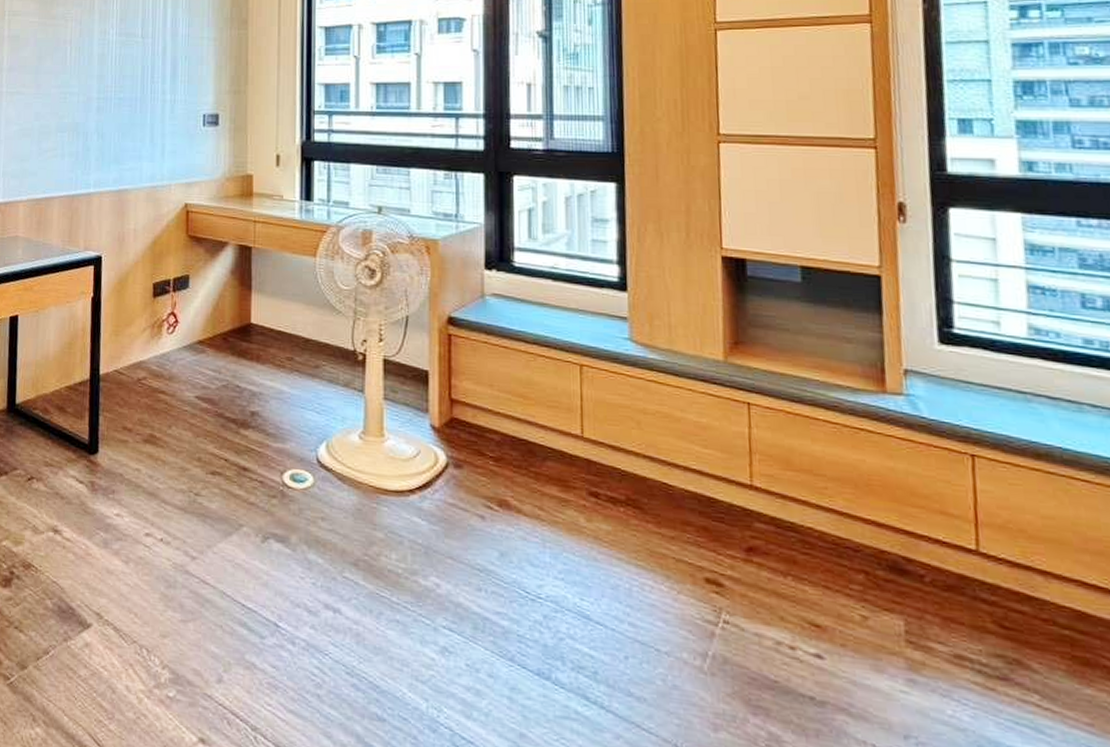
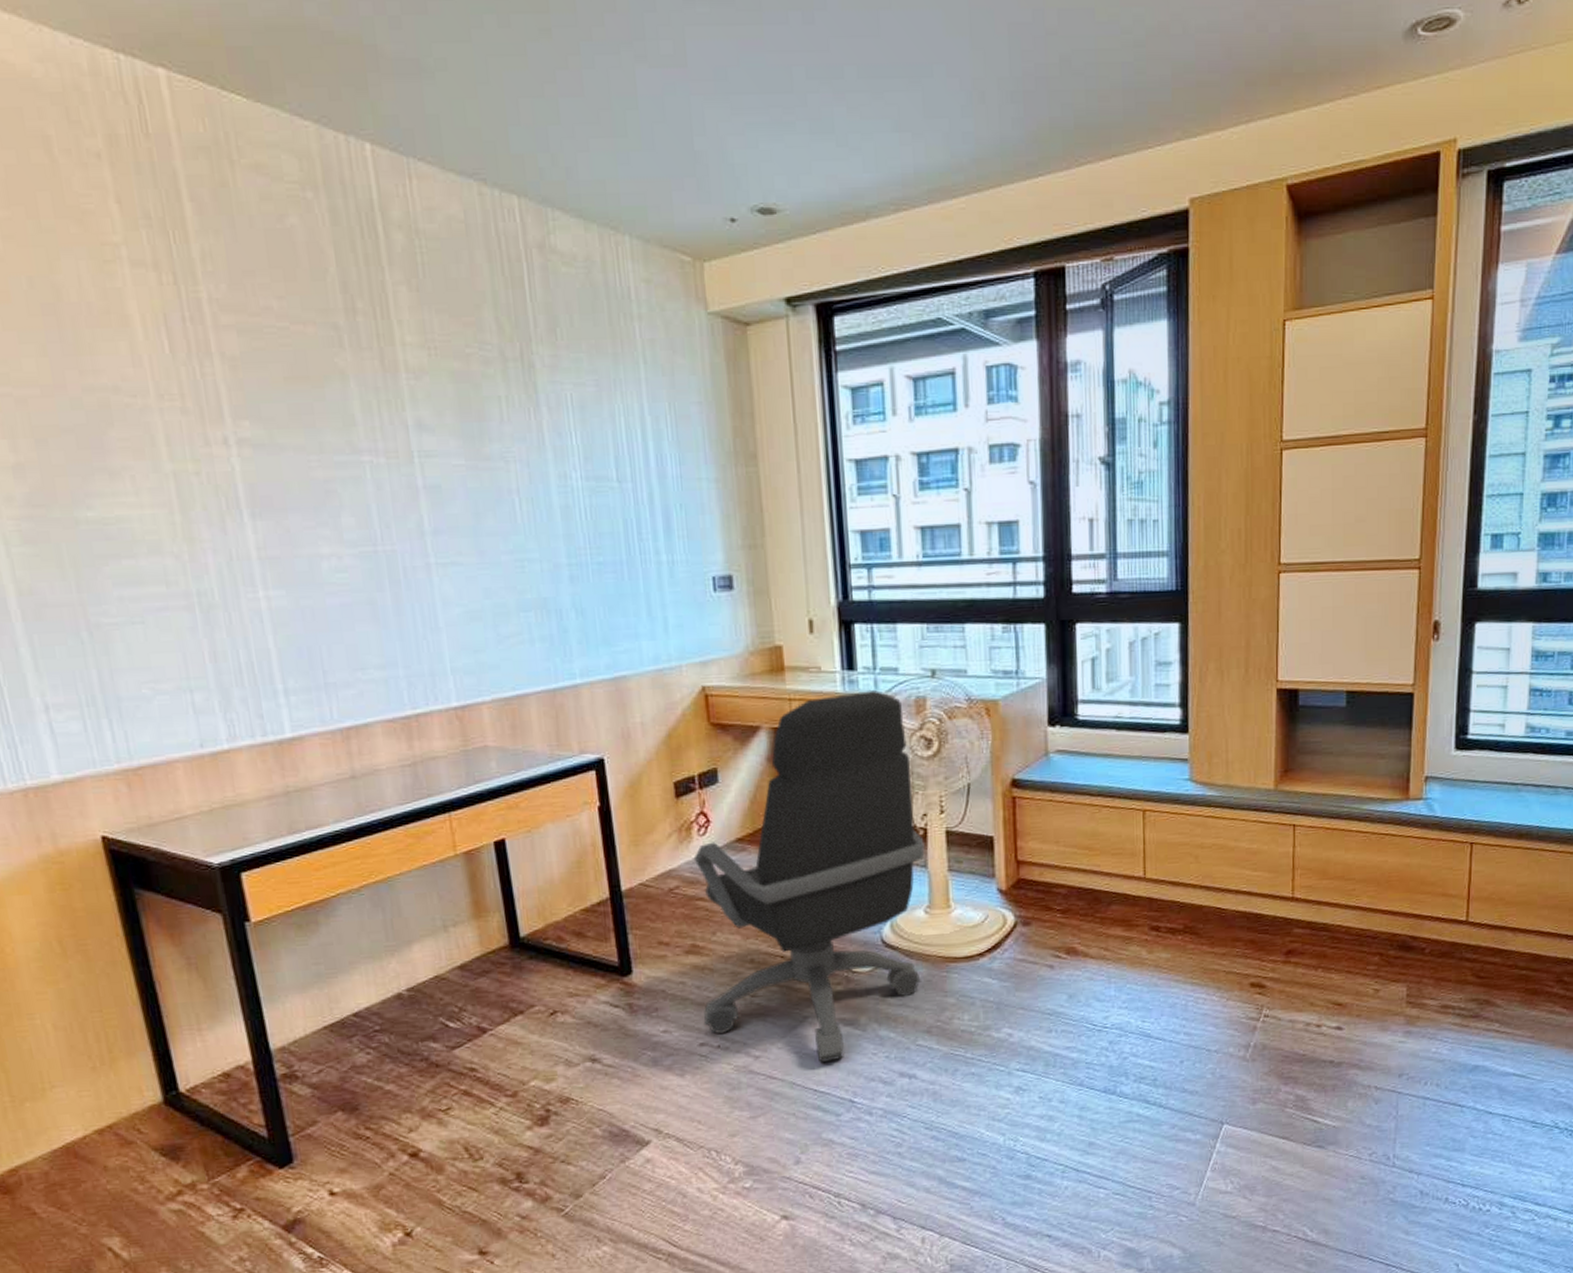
office chair: none [151,220,363,577] -> present [693,690,925,1063]

